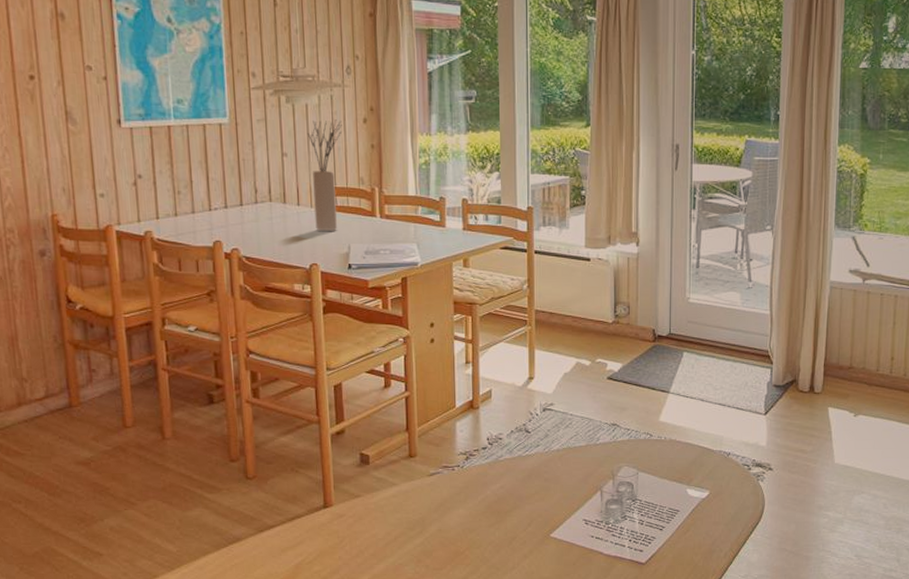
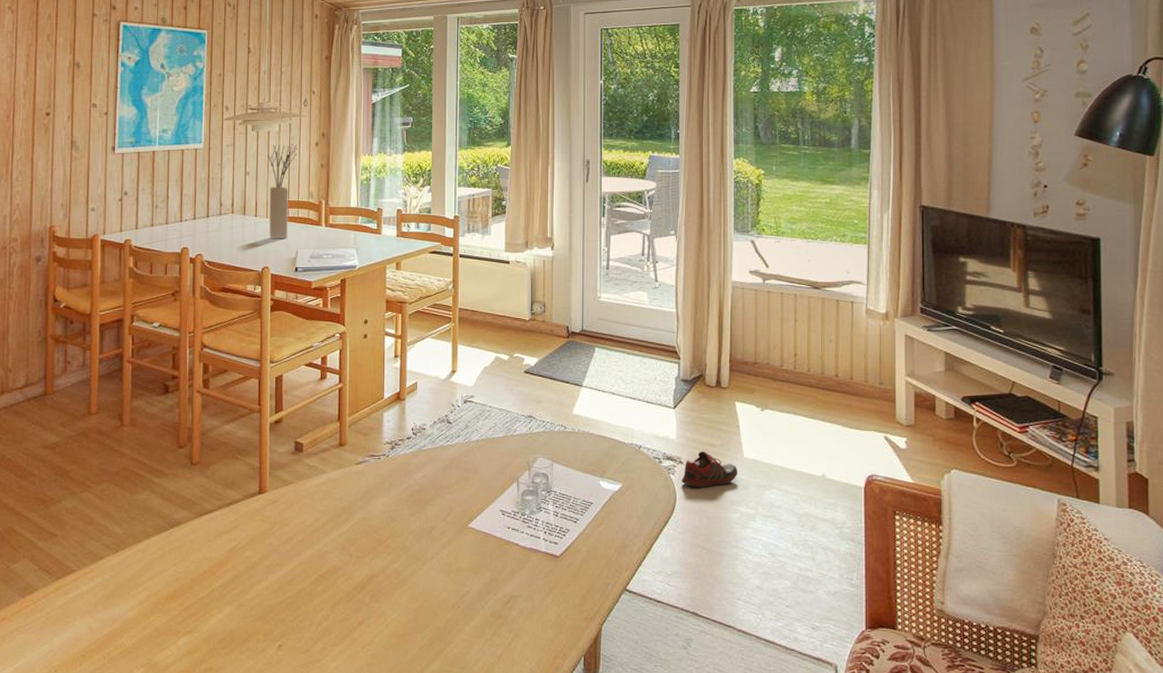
athletic shoe: none [770,457,828,493] -> present [681,451,737,487]

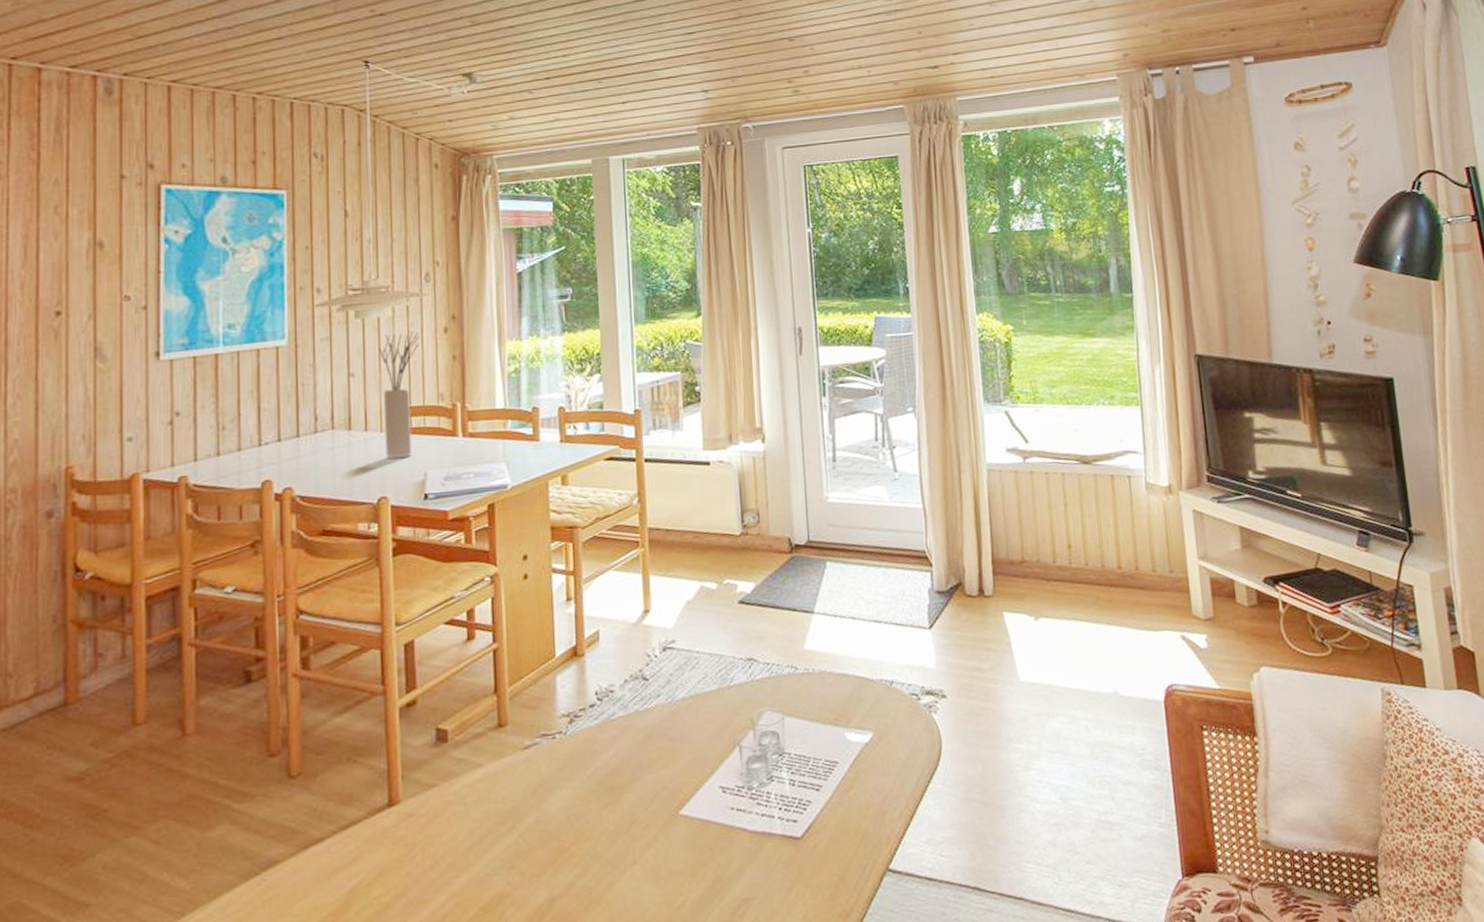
athletic shoe: present [681,451,737,487] -> none [946,678,1014,726]

